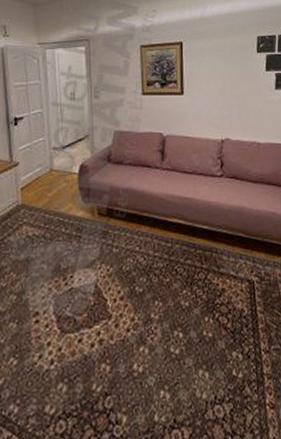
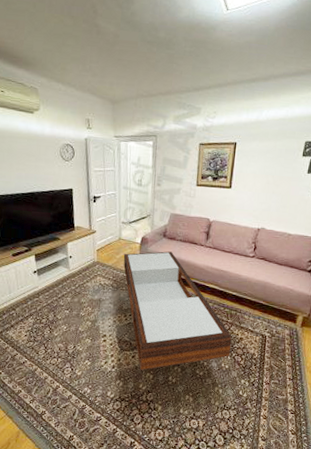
coffee table: none [57,180,212,361] -> present [123,251,232,370]

